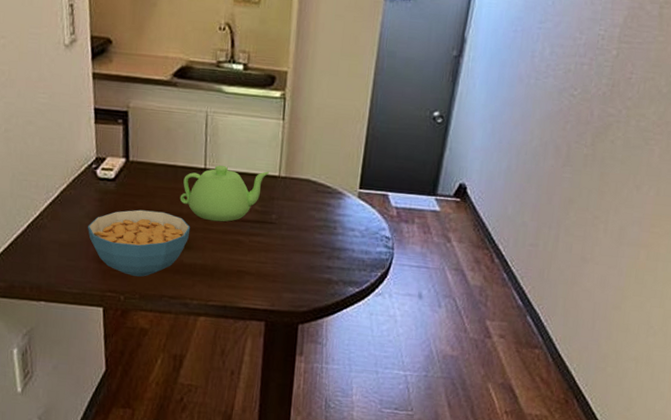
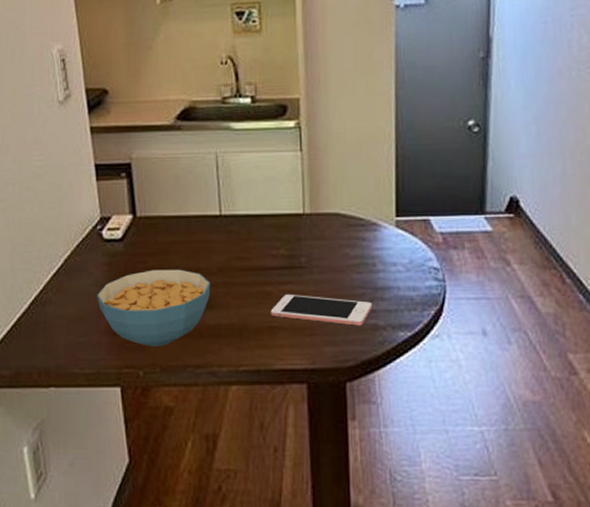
teapot: present [179,165,270,222] -> none [195,209,293,273]
cell phone: none [240,245,329,279] -> present [270,295,372,326]

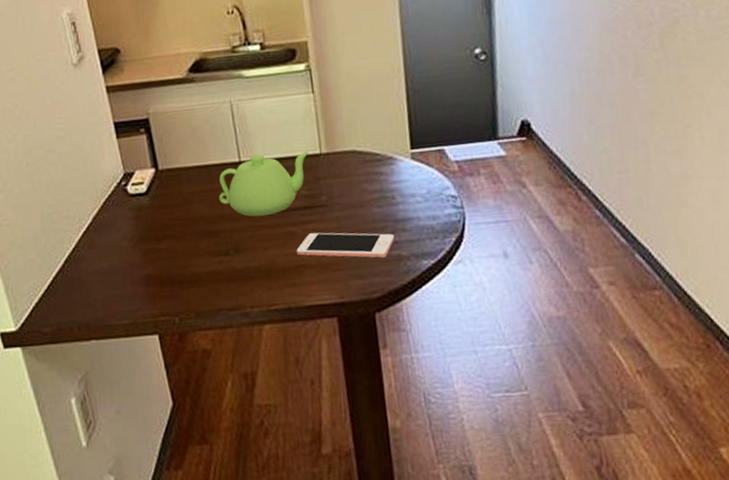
cereal bowl: present [97,269,211,346] -> none [128,217,237,294]
teapot: none [195,209,293,273] -> present [219,151,310,217]

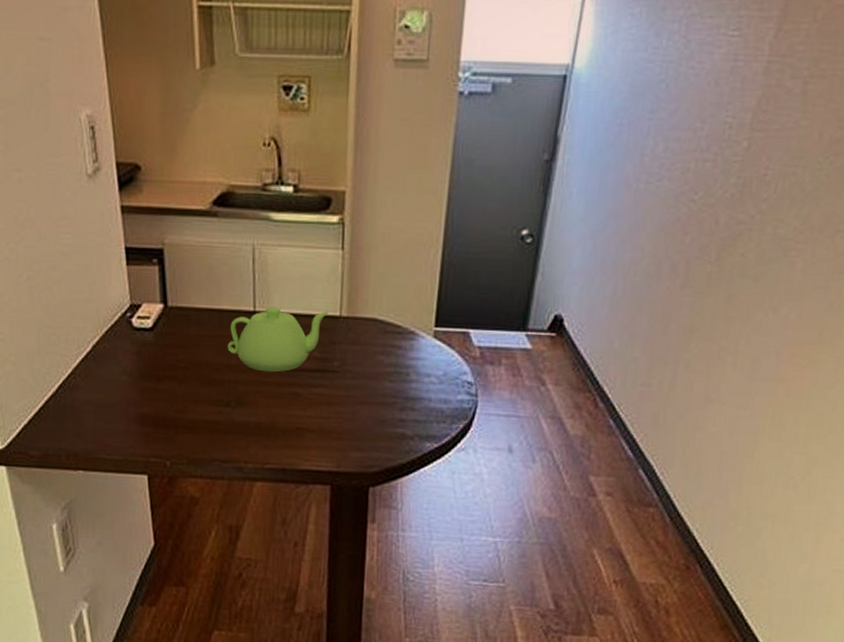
cell phone: present [296,232,395,258] -> none [299,398,402,434]

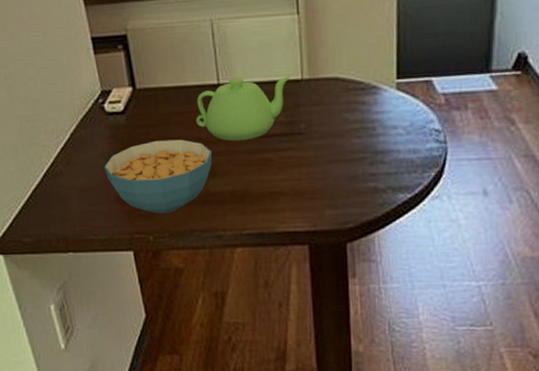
cereal bowl: none [126,362,241,439] -> present [104,139,213,213]

